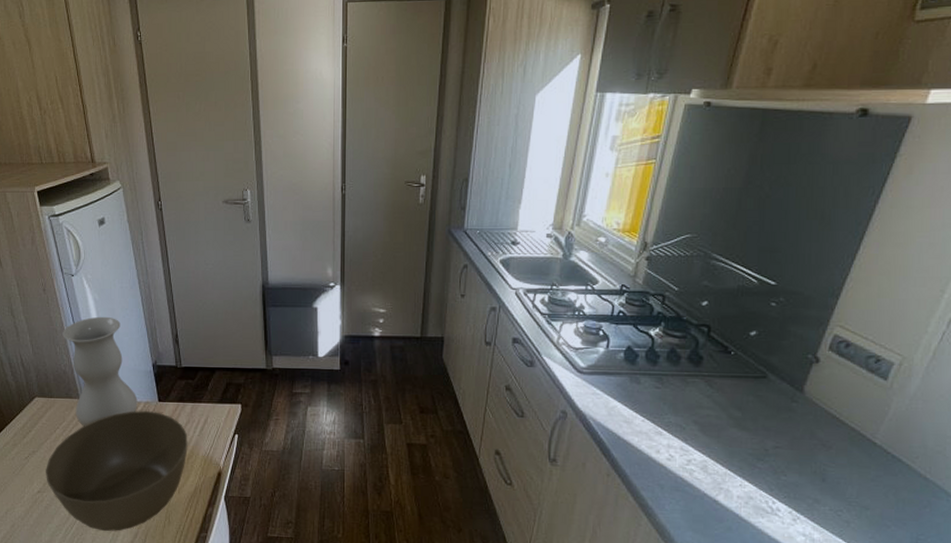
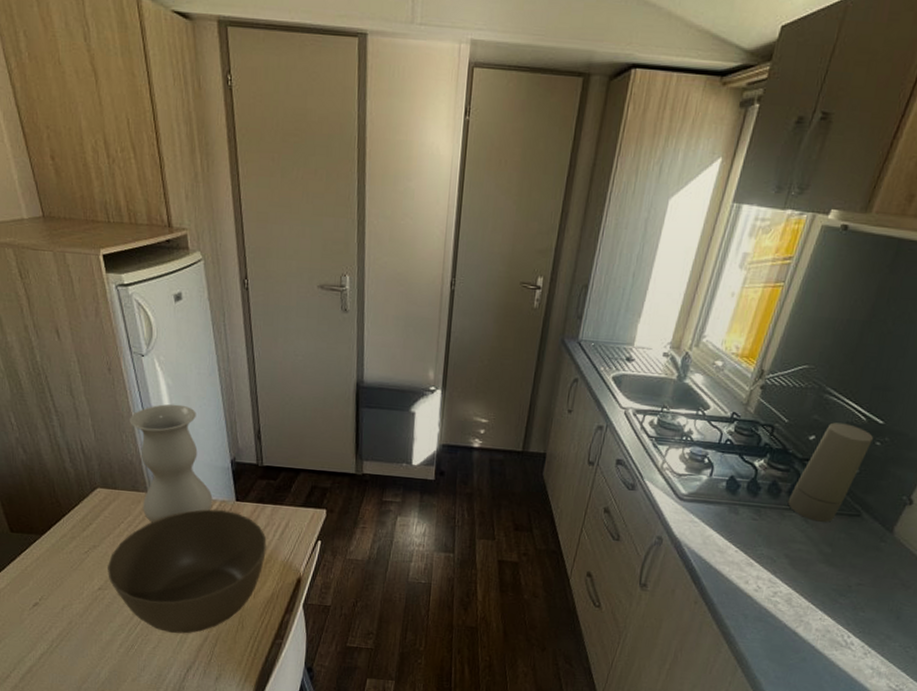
canister: none [689,287,768,386] -> present [787,422,874,522]

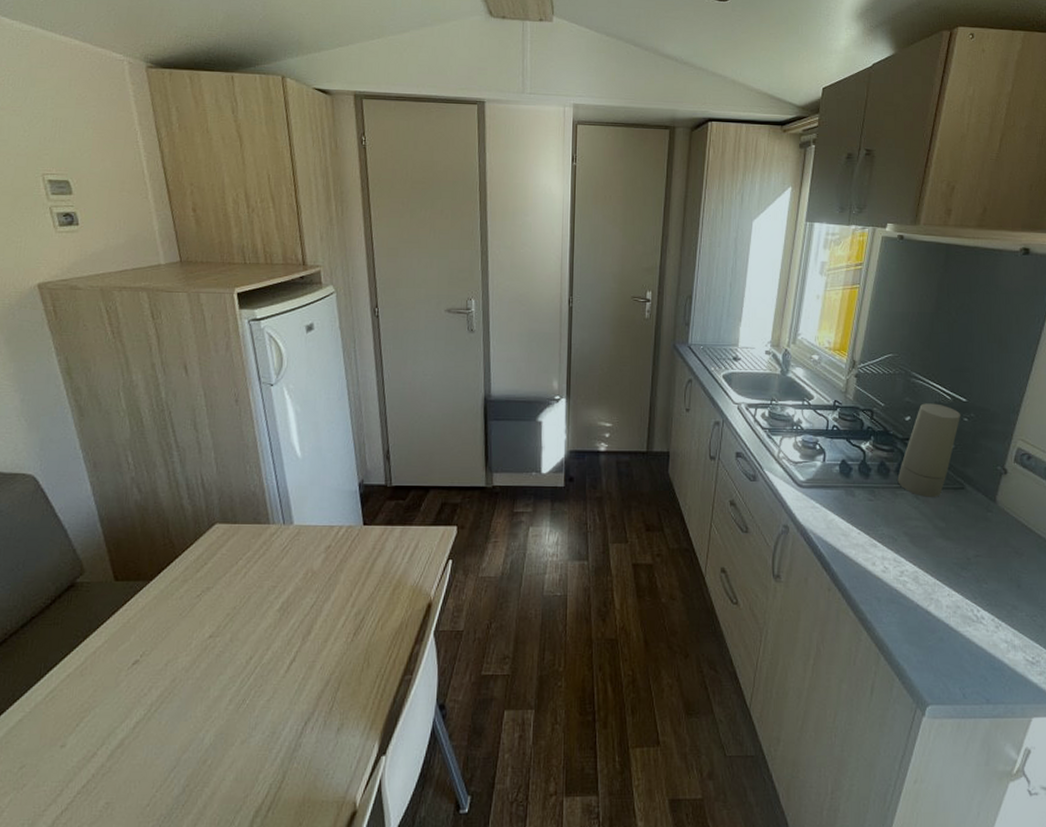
bowl: present [108,509,267,634] -> none [221,536,395,680]
vase: present [129,404,213,523] -> none [254,430,339,556]

